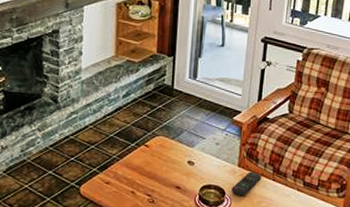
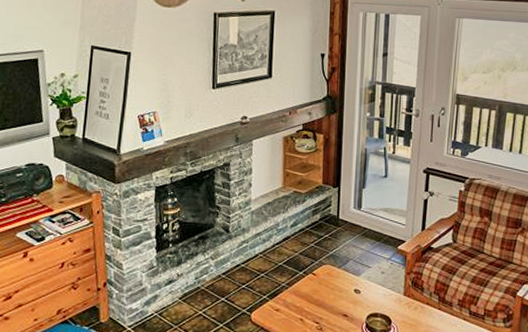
remote control: present [231,172,262,196] -> none [398,300,428,325]

